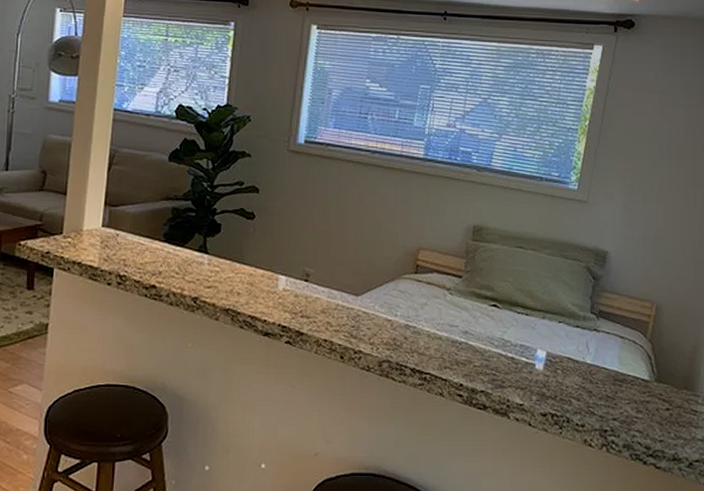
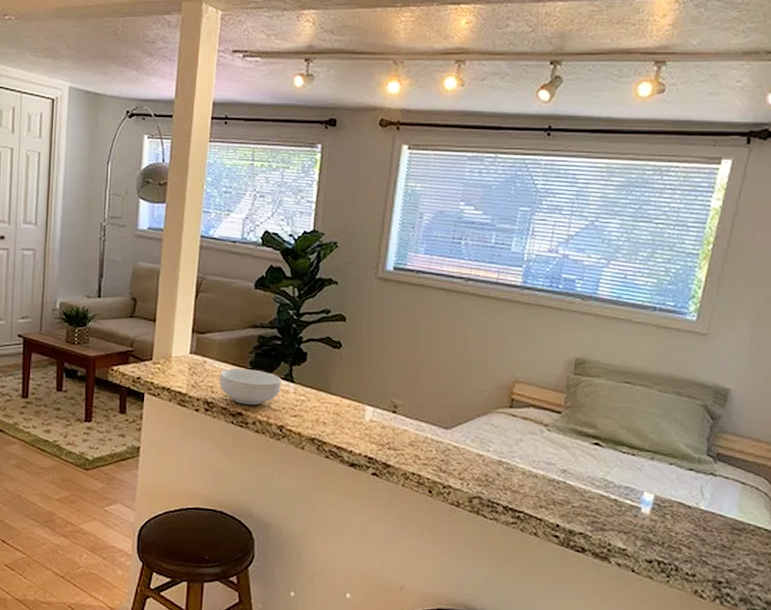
cereal bowl: none [133,241,196,278] -> present [220,368,282,406]

